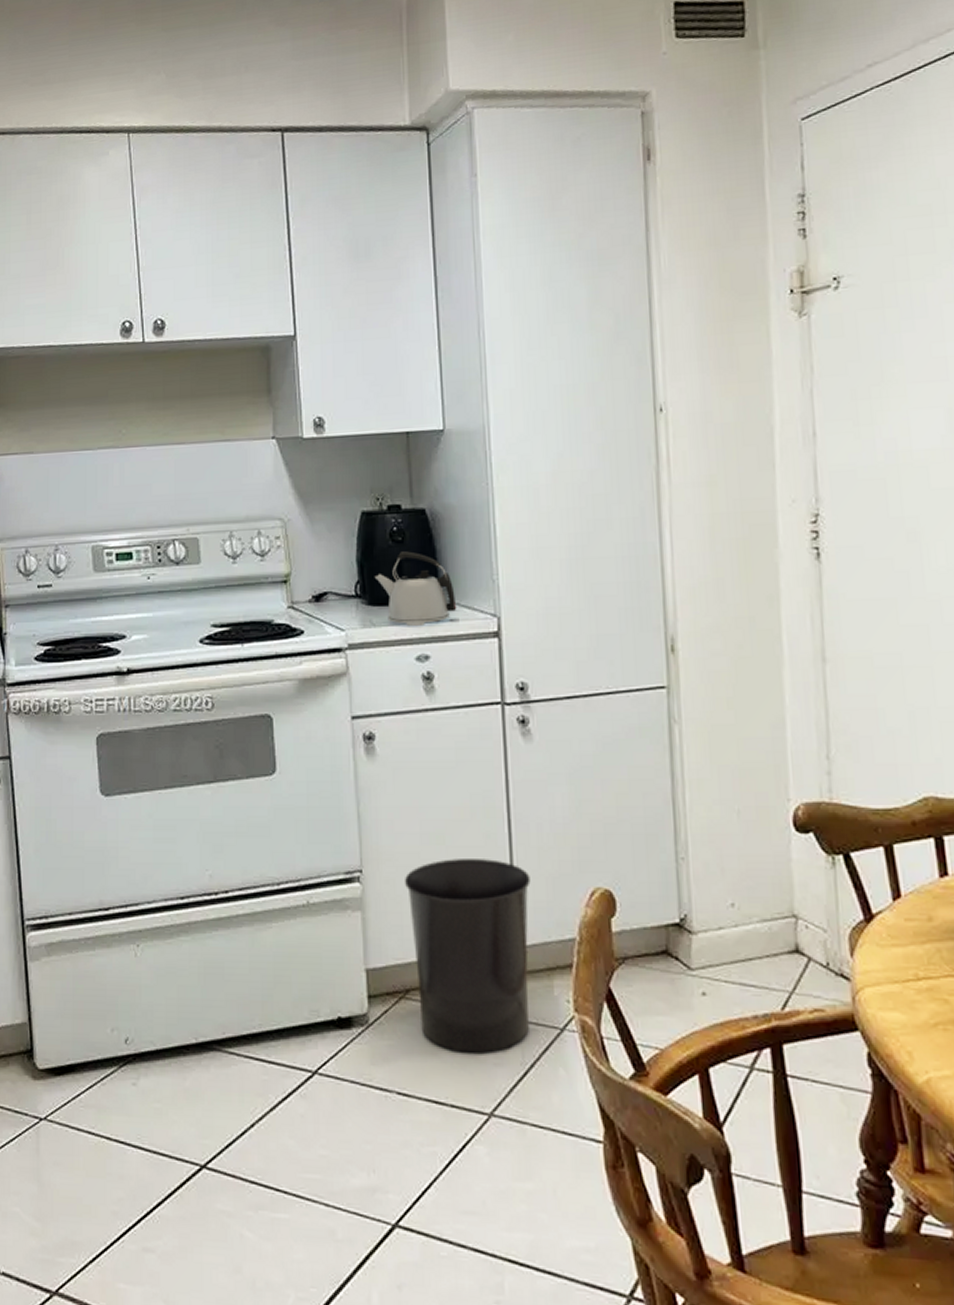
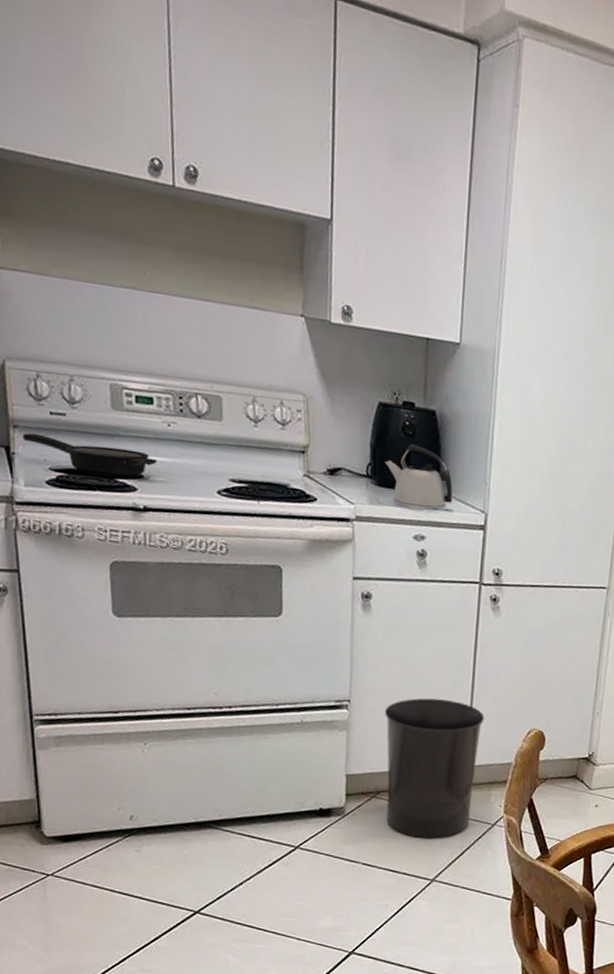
frying pan: none [13,609,138,644] -> present [22,432,157,479]

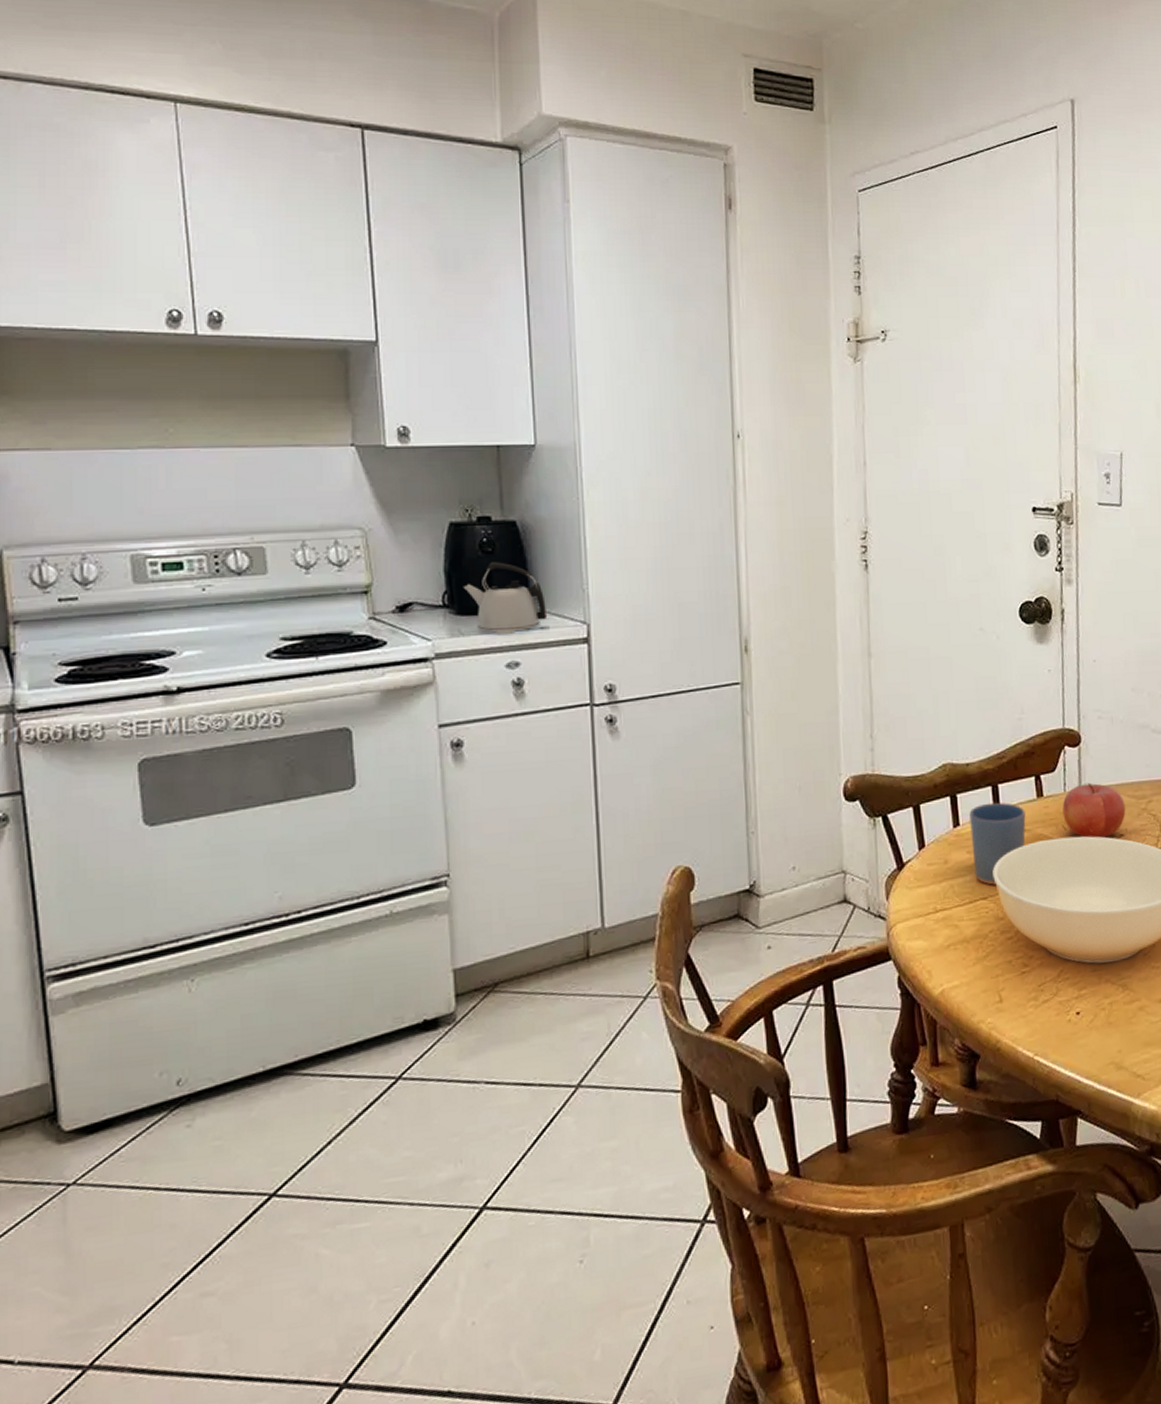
frying pan: present [22,432,157,479] -> none [25,624,191,663]
waste bin: present [384,698,485,839] -> none [493,850,617,1034]

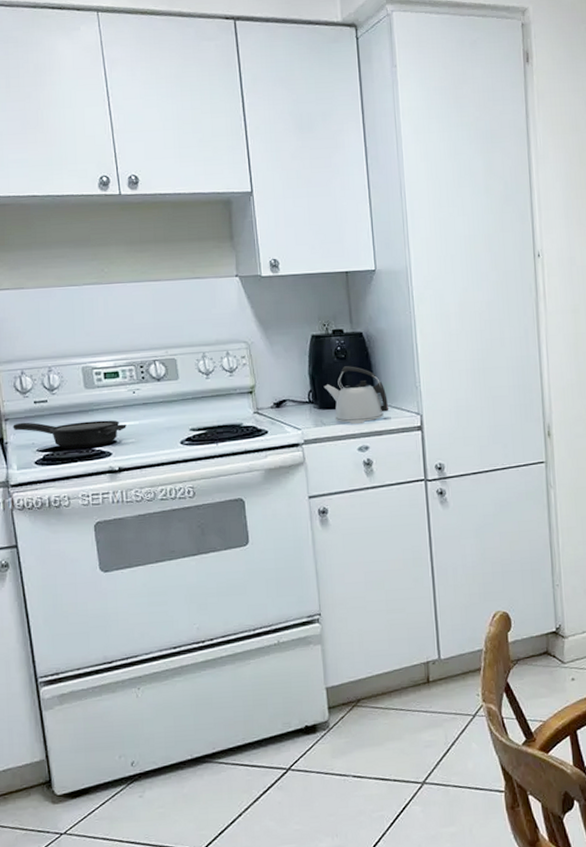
frying pan: none [25,624,191,663] -> present [13,420,127,450]

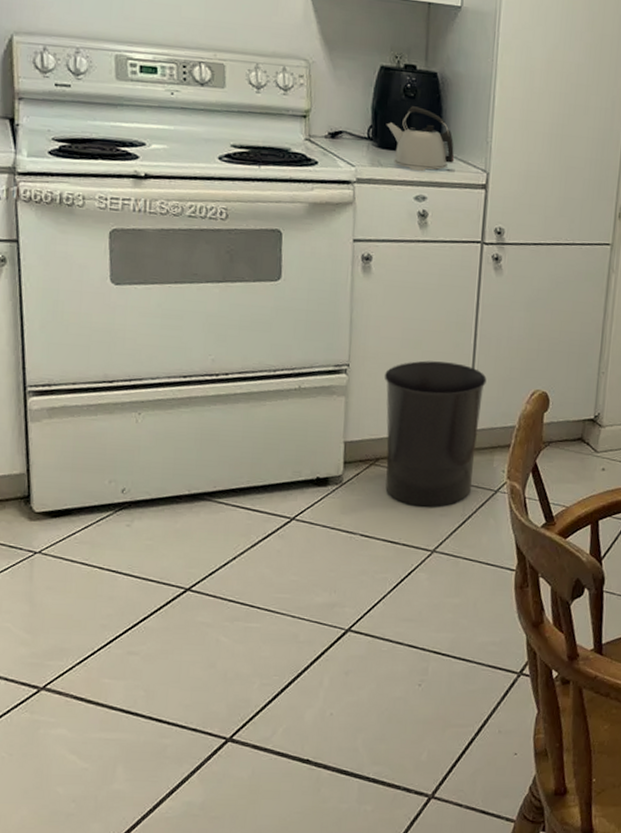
frying pan: present [13,420,127,450] -> none [27,104,159,147]
waste bin: none [353,597,450,741] -> present [384,360,487,507]

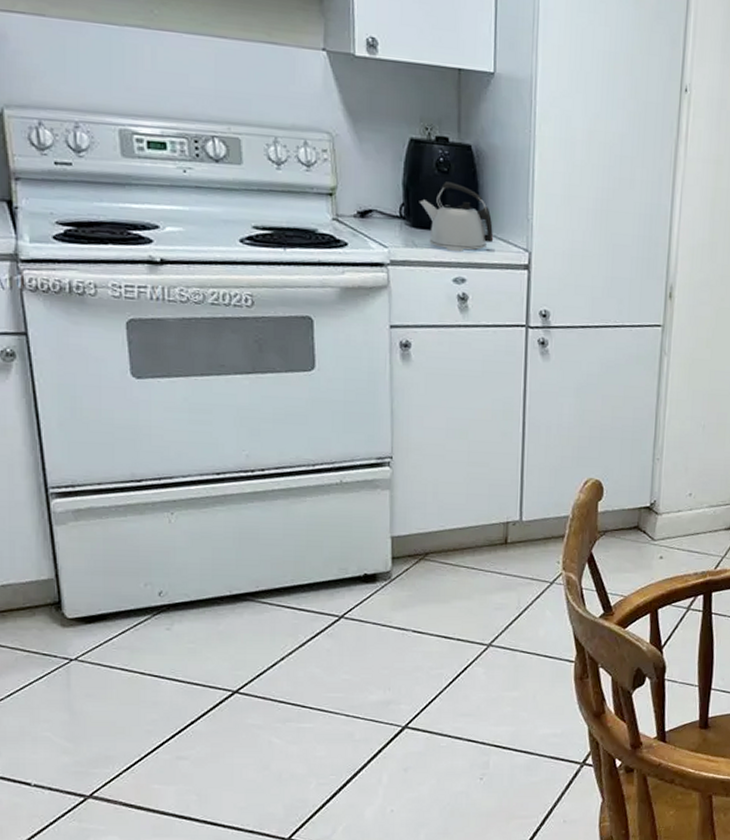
waste bin: present [384,360,487,507] -> none [429,451,537,601]

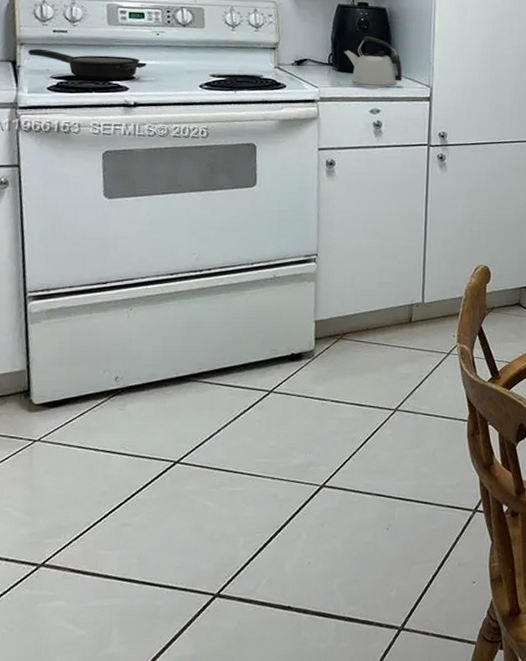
frying pan: none [25,185,173,230] -> present [27,48,147,81]

